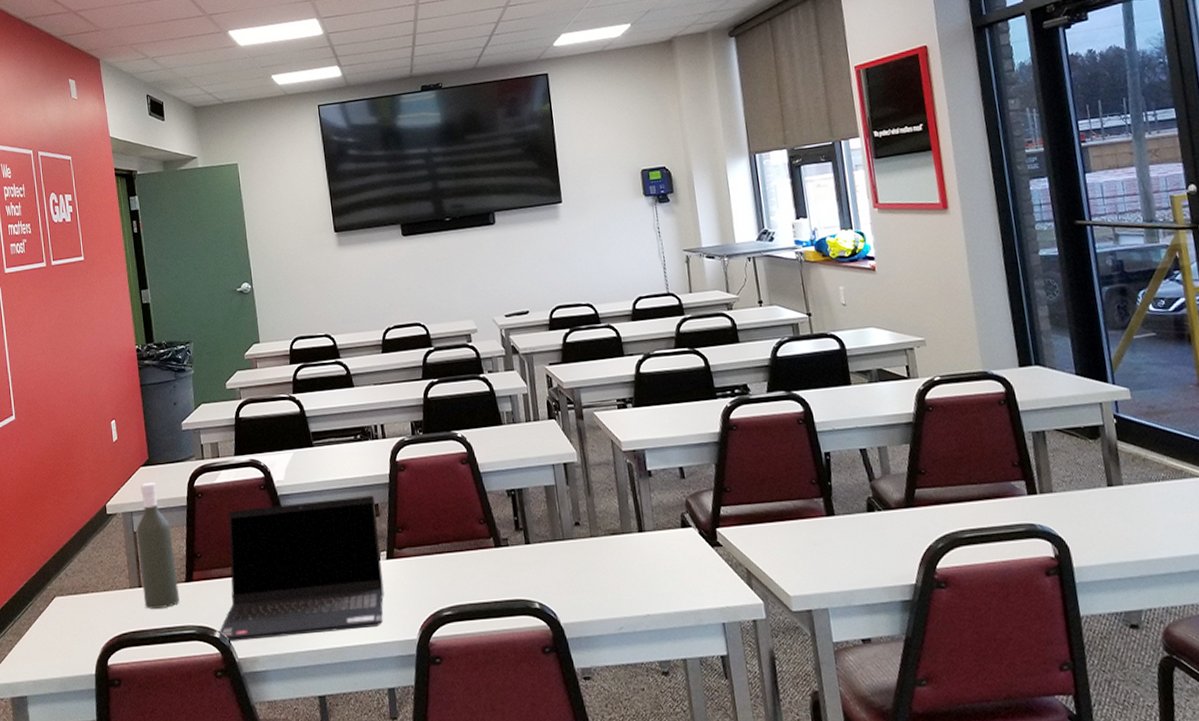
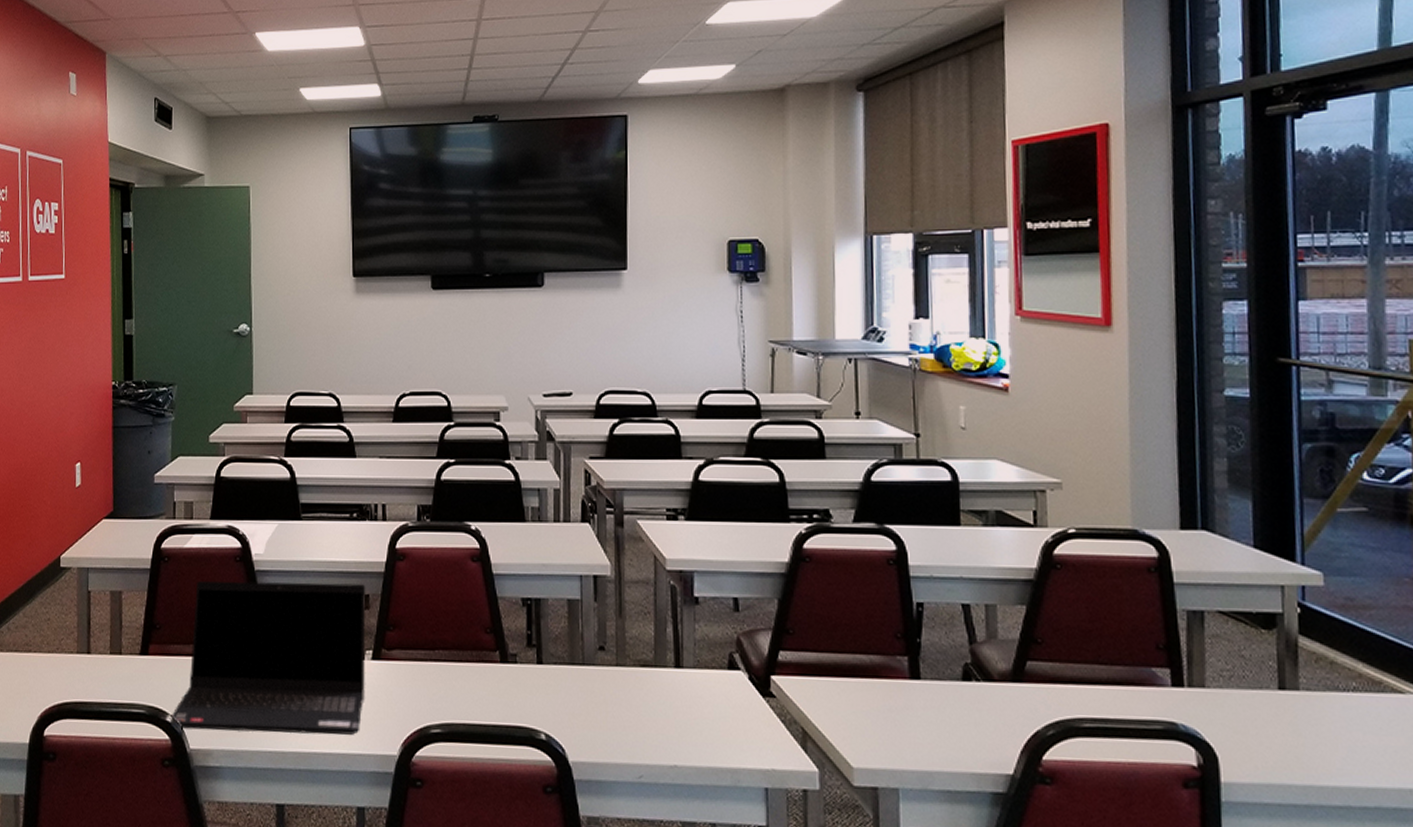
bottle: present [136,482,179,609] -> none [90,538,131,681]

